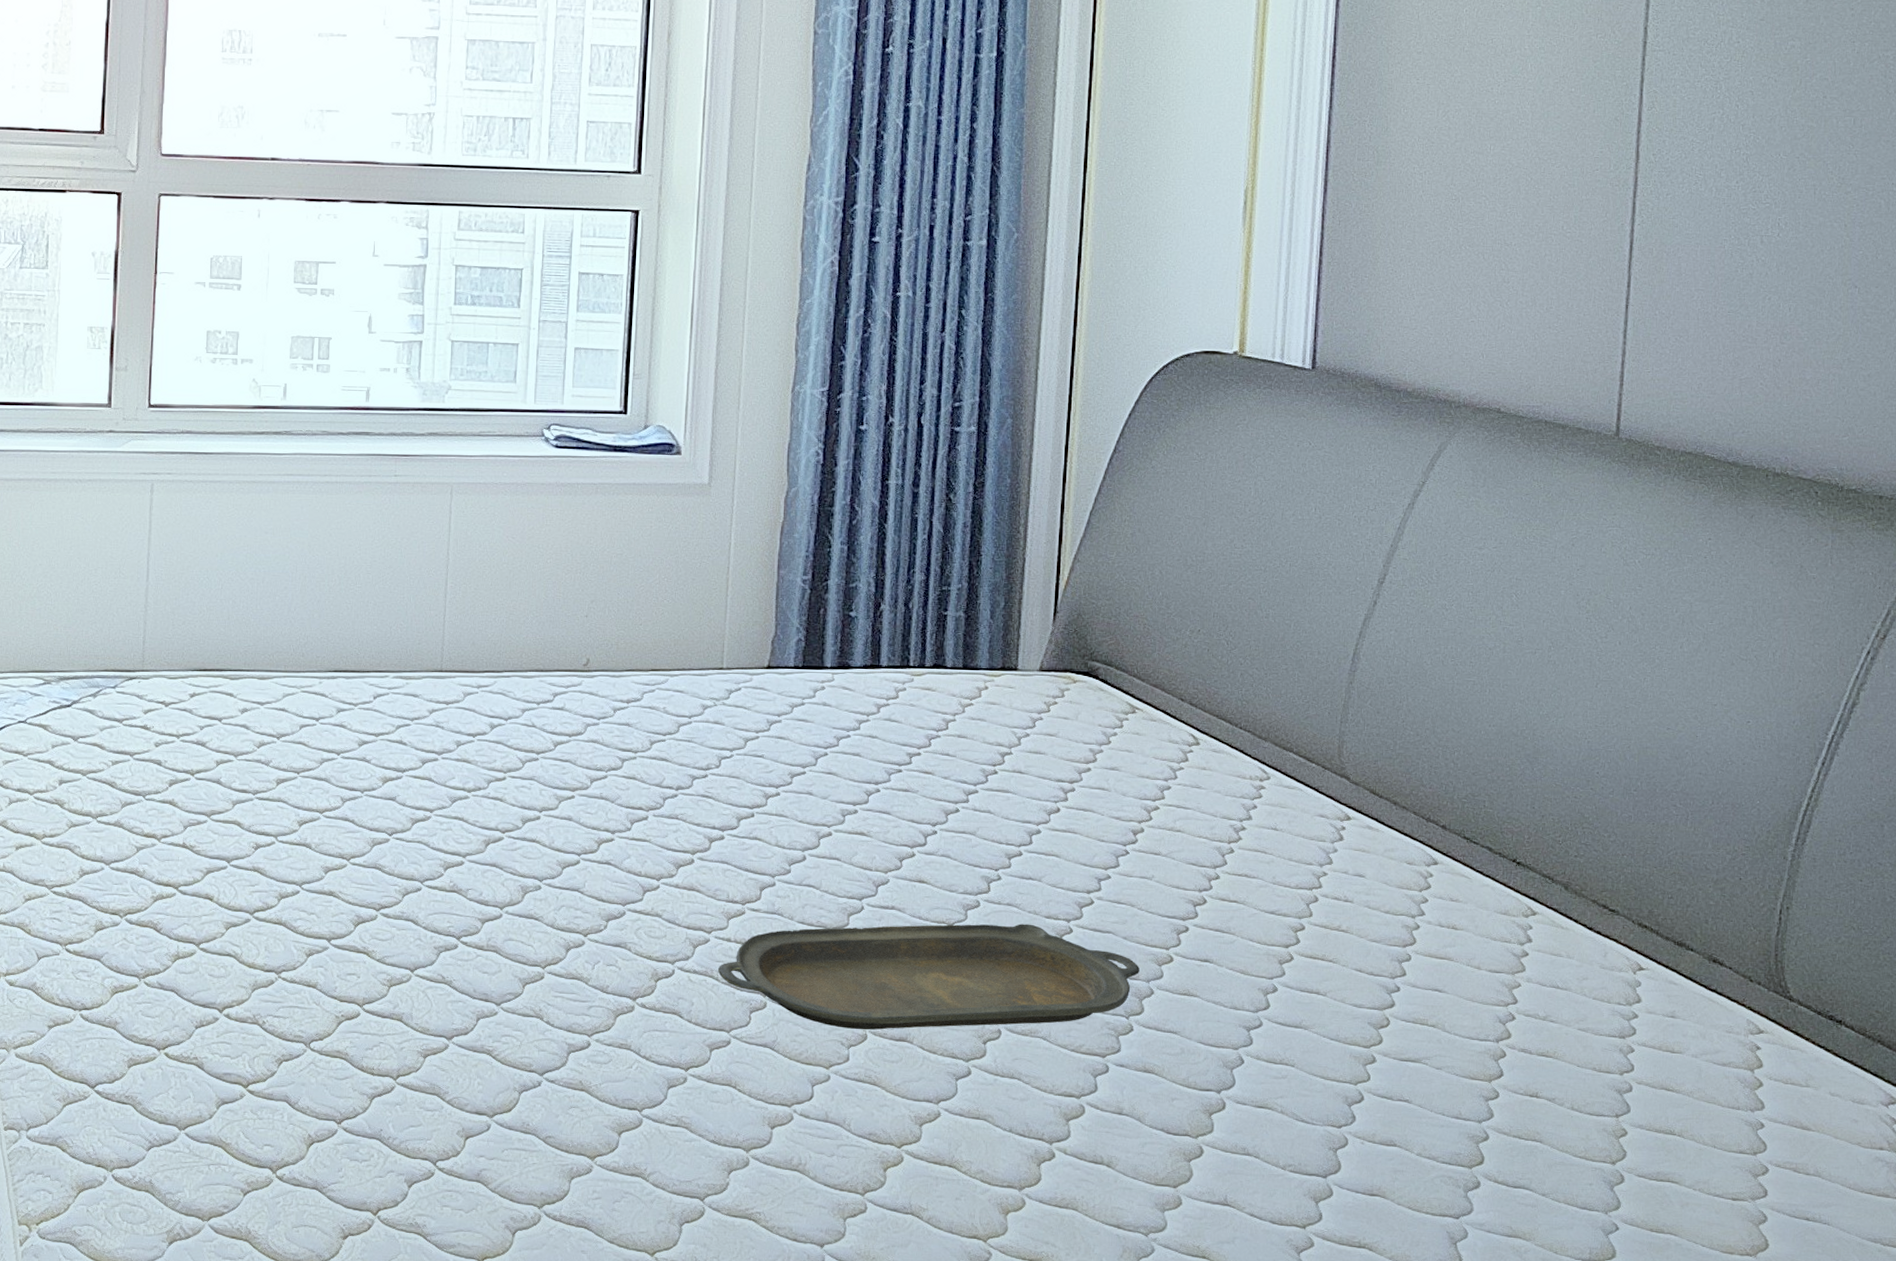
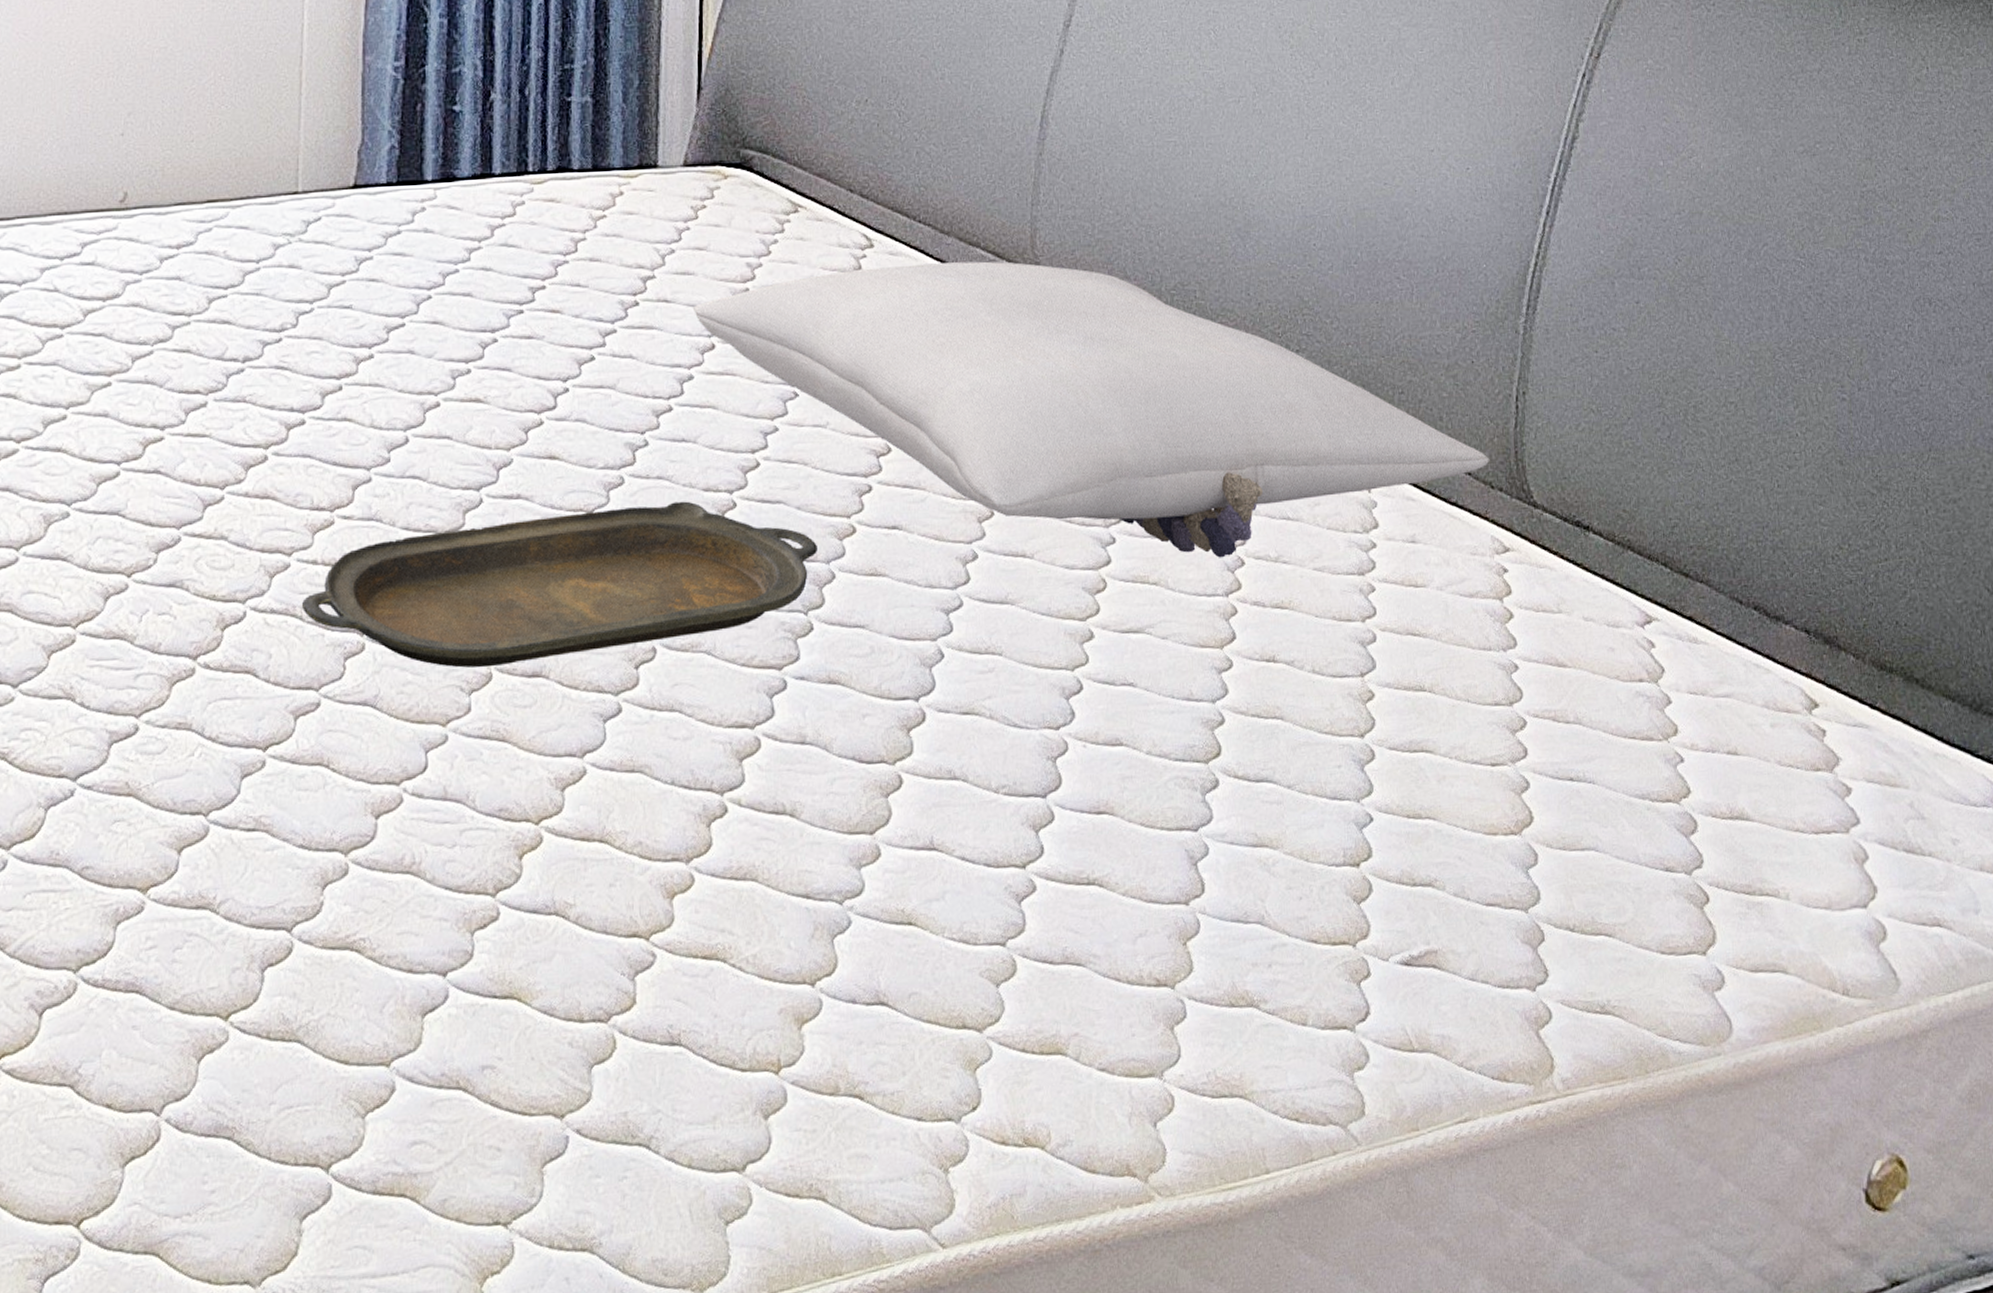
pillow: none [1042,760,1751,1012] -> present [692,261,1490,558]

